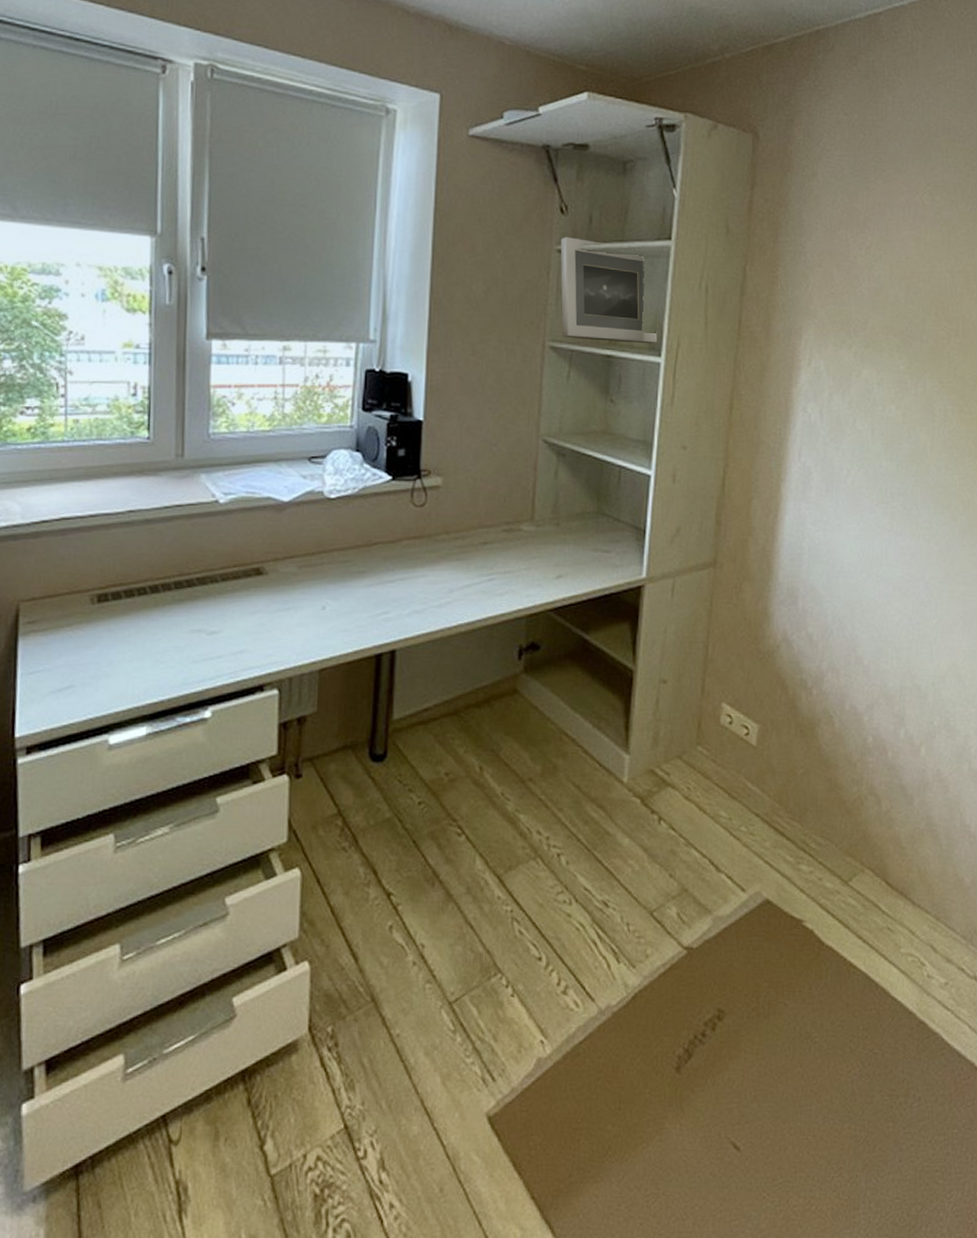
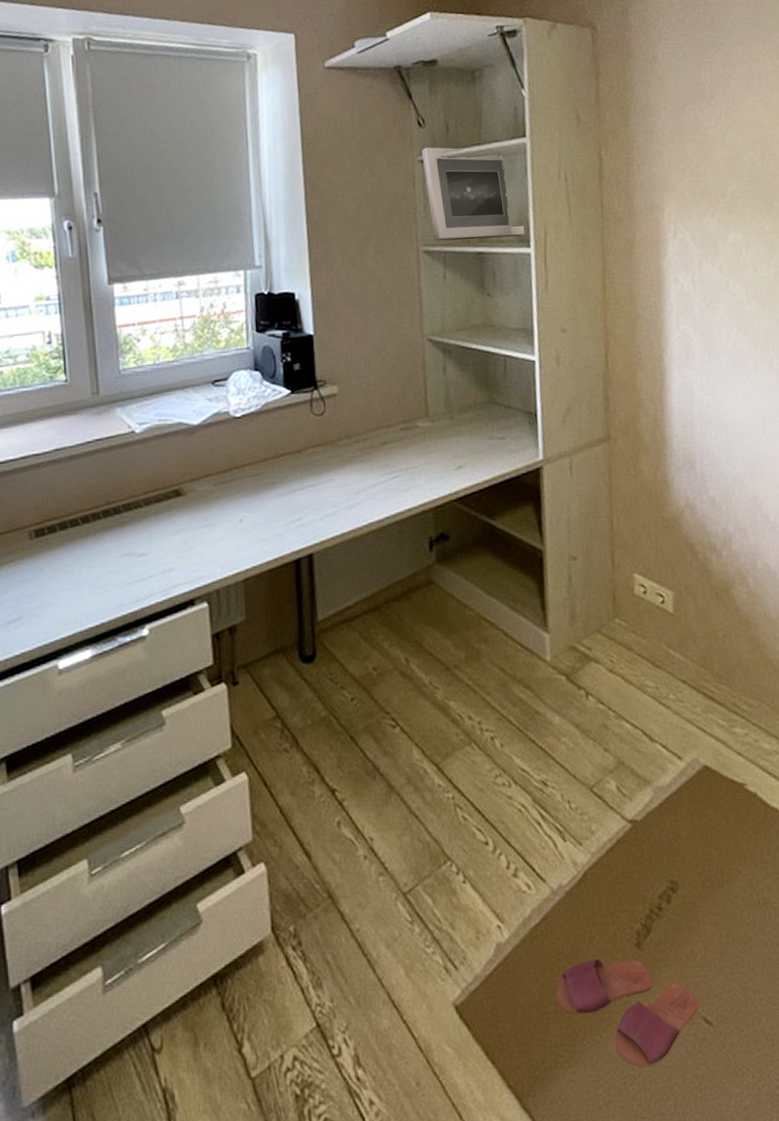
slippers: none [590,1080,730,1188] -> present [555,959,700,1068]

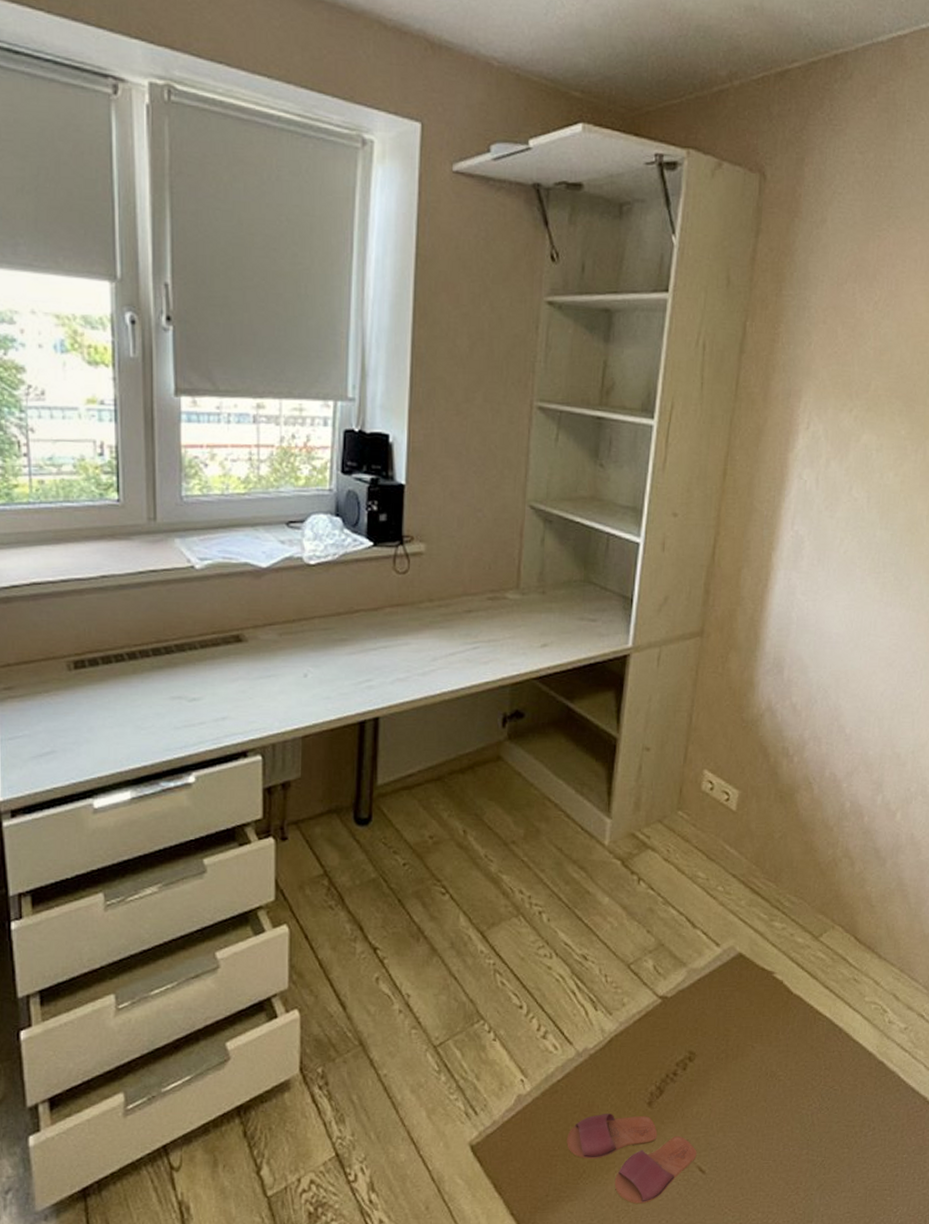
picture frame: present [421,147,525,242] -> none [550,287,651,405]

